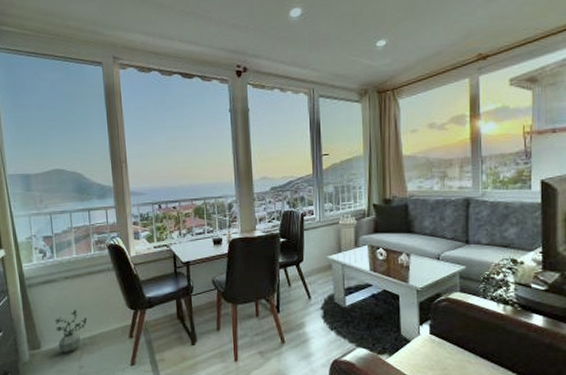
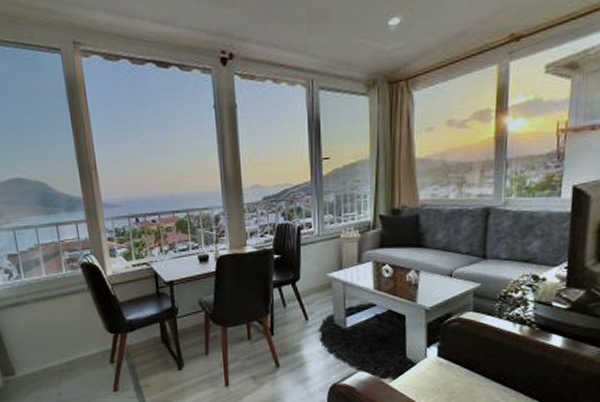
potted plant: present [54,309,87,354] -> none [27,333,63,380]

